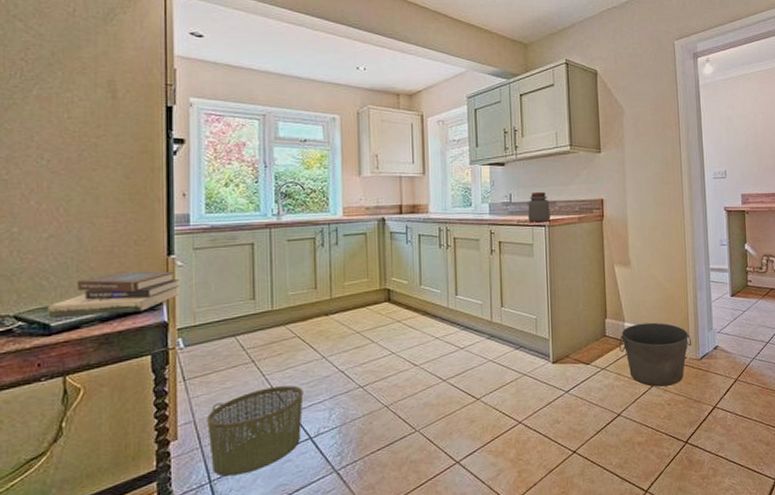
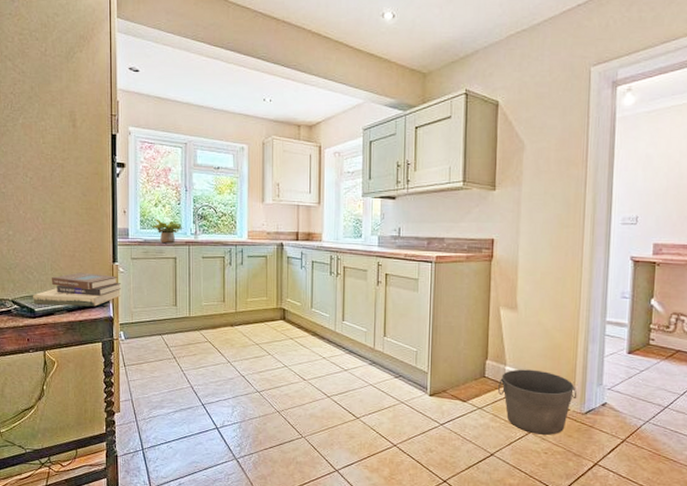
basket: present [207,385,304,477] -> none [141,381,212,448]
potted plant: none [221,200,264,228] -> present [152,218,184,244]
jar: present [528,192,551,223] -> none [416,228,438,258]

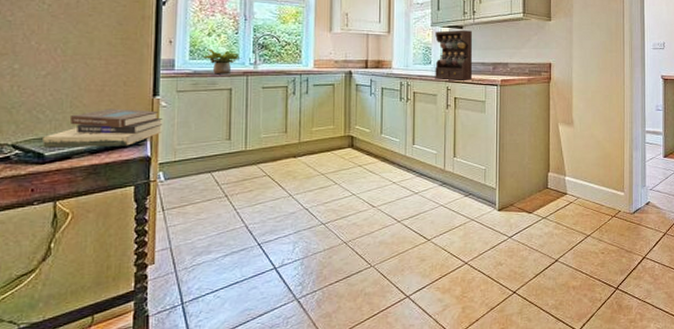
spice rack: none [365,201,406,256] -> present [435,30,473,80]
pan: present [498,369,577,435] -> none [560,177,626,237]

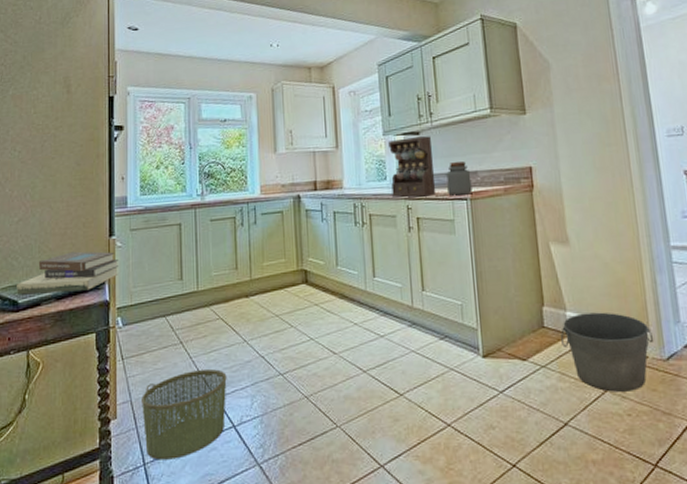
basket: none [182,219,271,300] -> present [142,369,227,460]
potted plant: present [204,48,242,75] -> none [153,182,190,209]
jar: none [482,54,502,82] -> present [446,162,473,196]
pan: none [560,177,626,237] -> present [561,312,654,392]

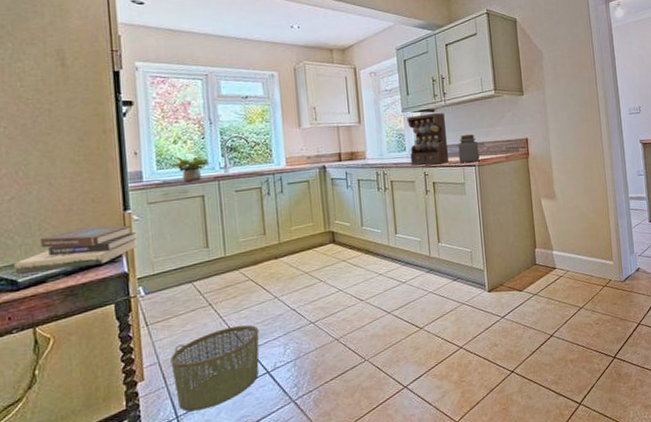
potted plant: none [153,182,190,209] -> present [171,156,212,182]
pan: present [561,312,654,392] -> none [549,249,616,308]

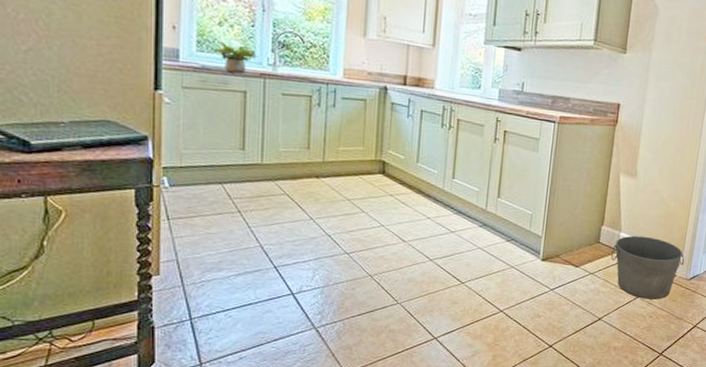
books: present [14,225,137,273] -> none [28,98,165,144]
basket: present [170,324,260,412] -> none [190,239,289,317]
spice rack: present [407,113,450,166] -> none [484,50,532,113]
jar: present [458,134,480,163] -> none [538,85,564,118]
pan: none [549,249,616,308] -> present [611,235,685,300]

